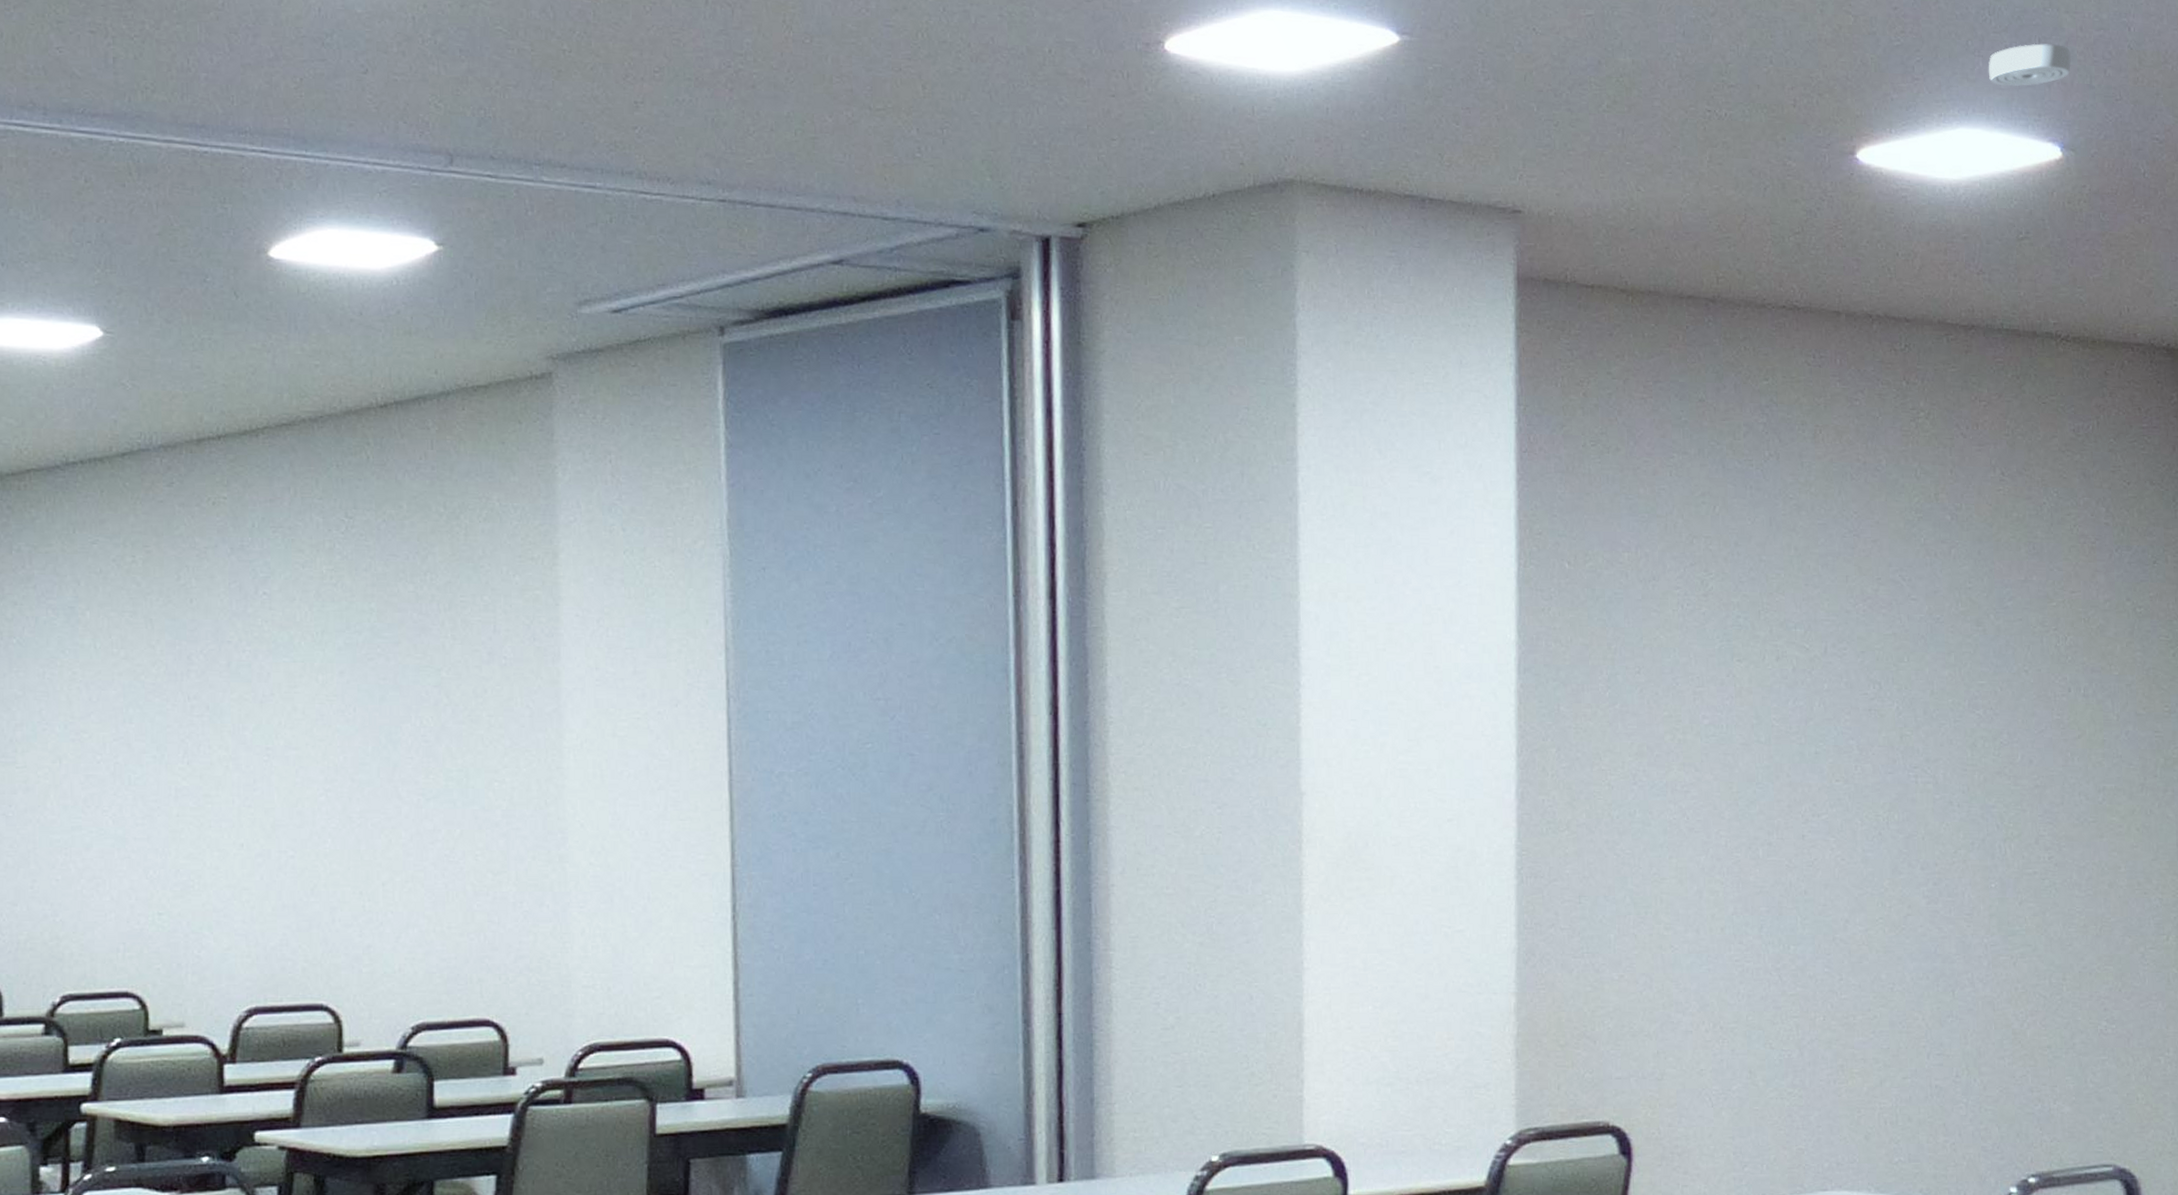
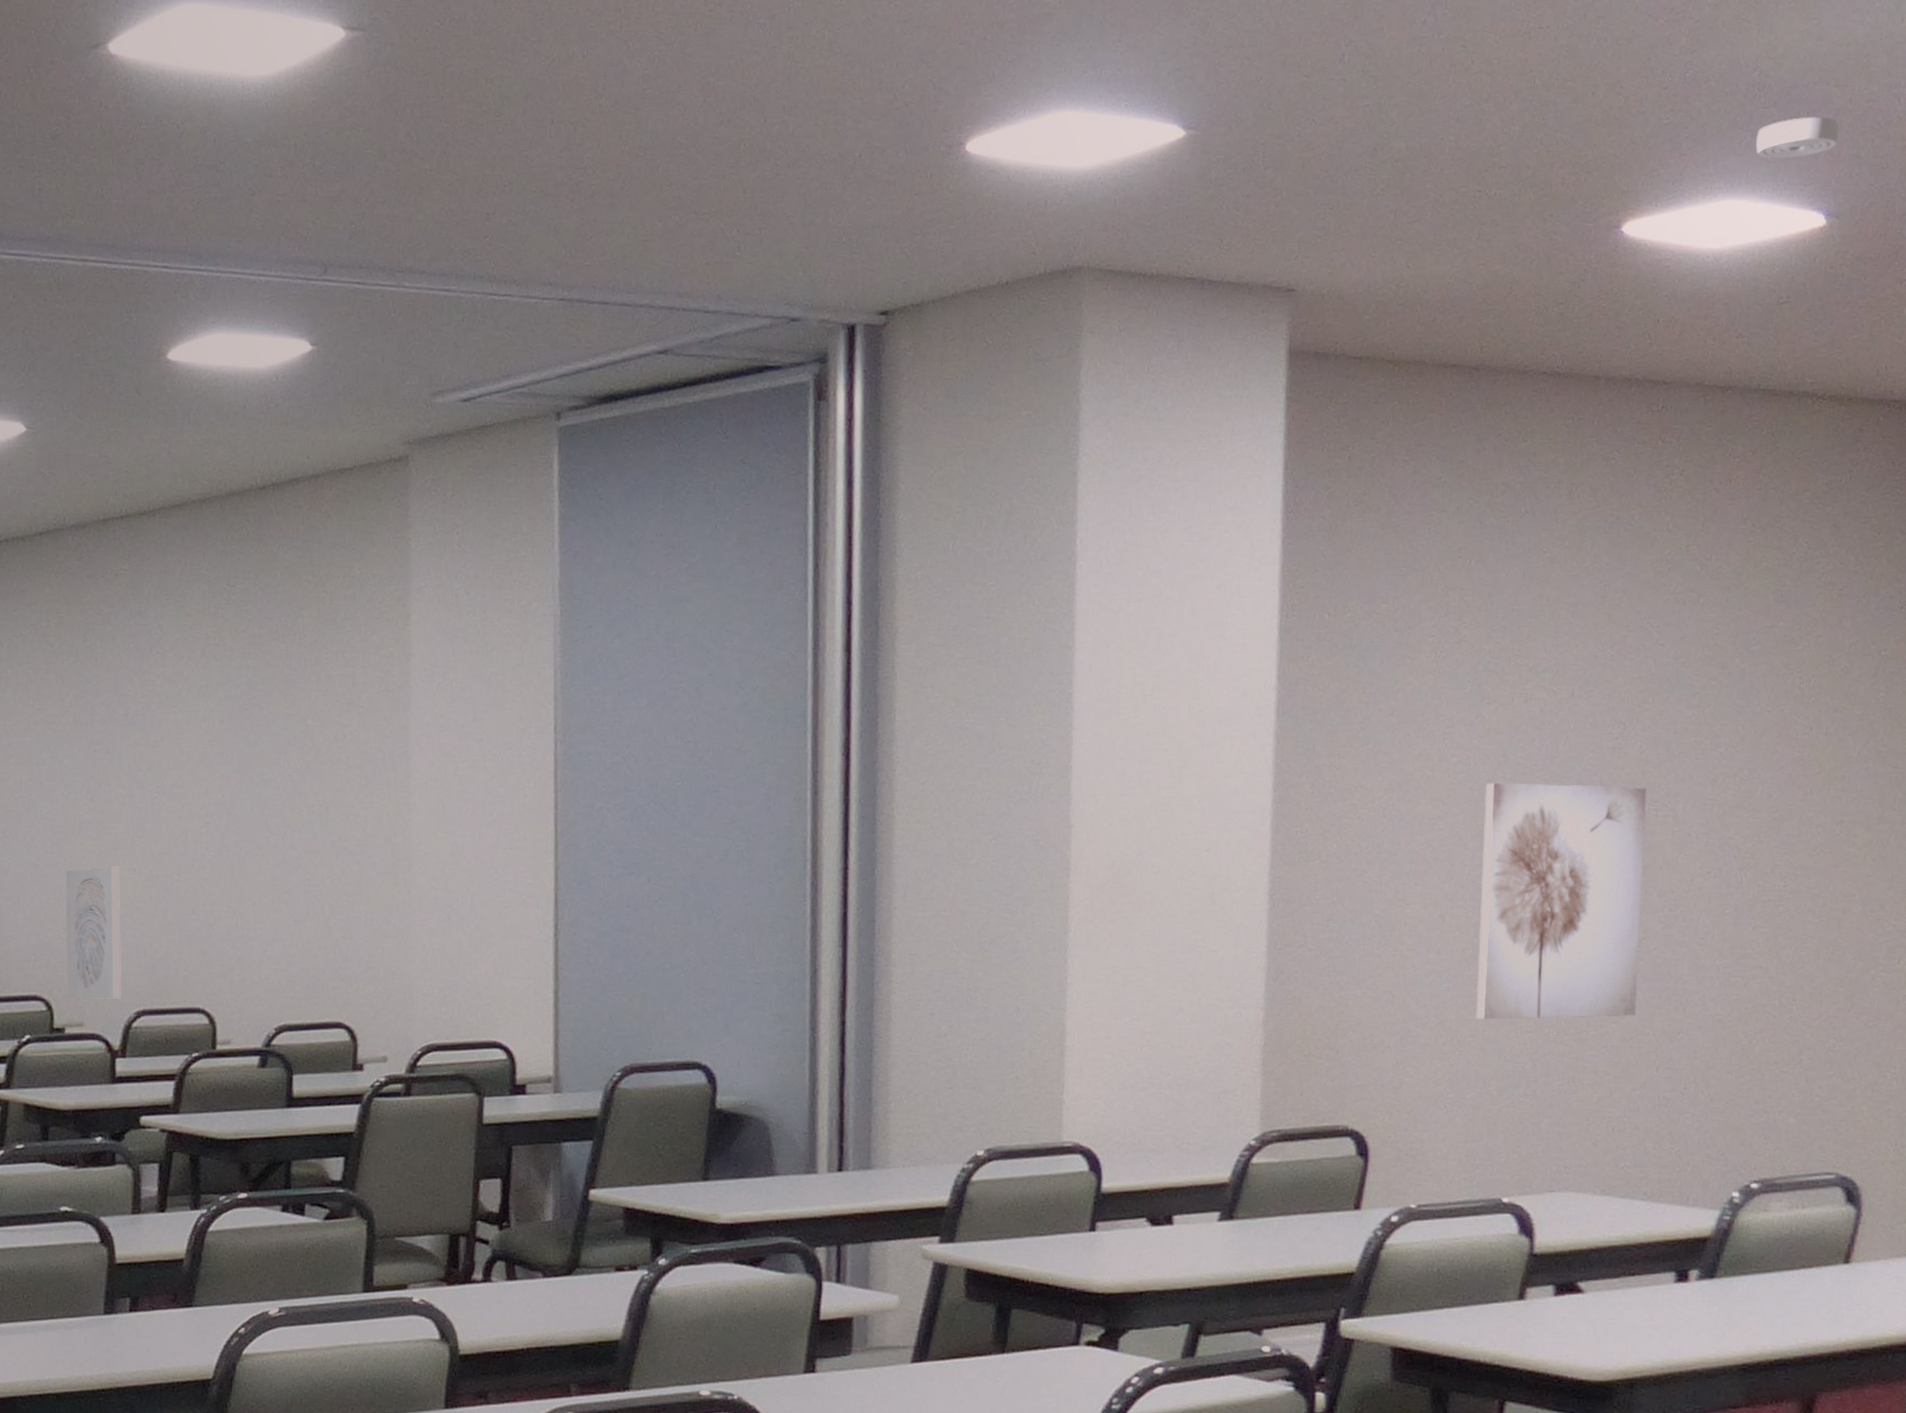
wall art: none [159,841,229,995] -> present [65,866,121,999]
wall art: none [1738,746,1906,1004] -> present [1476,782,1647,1020]

